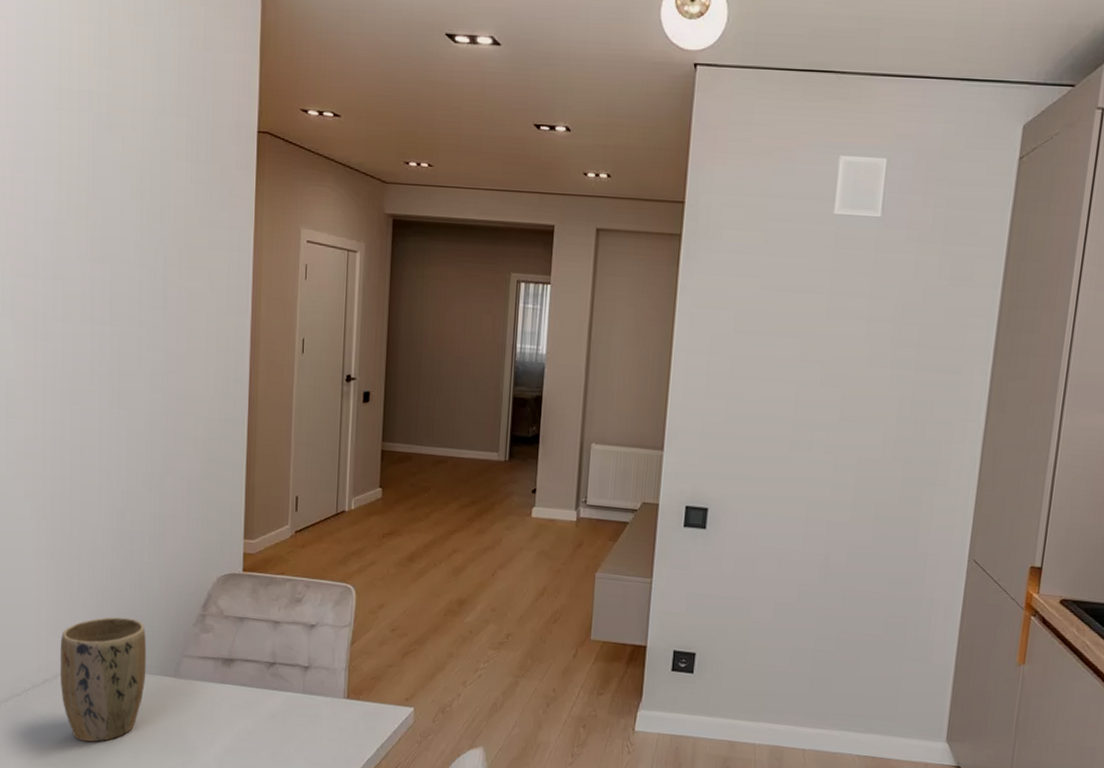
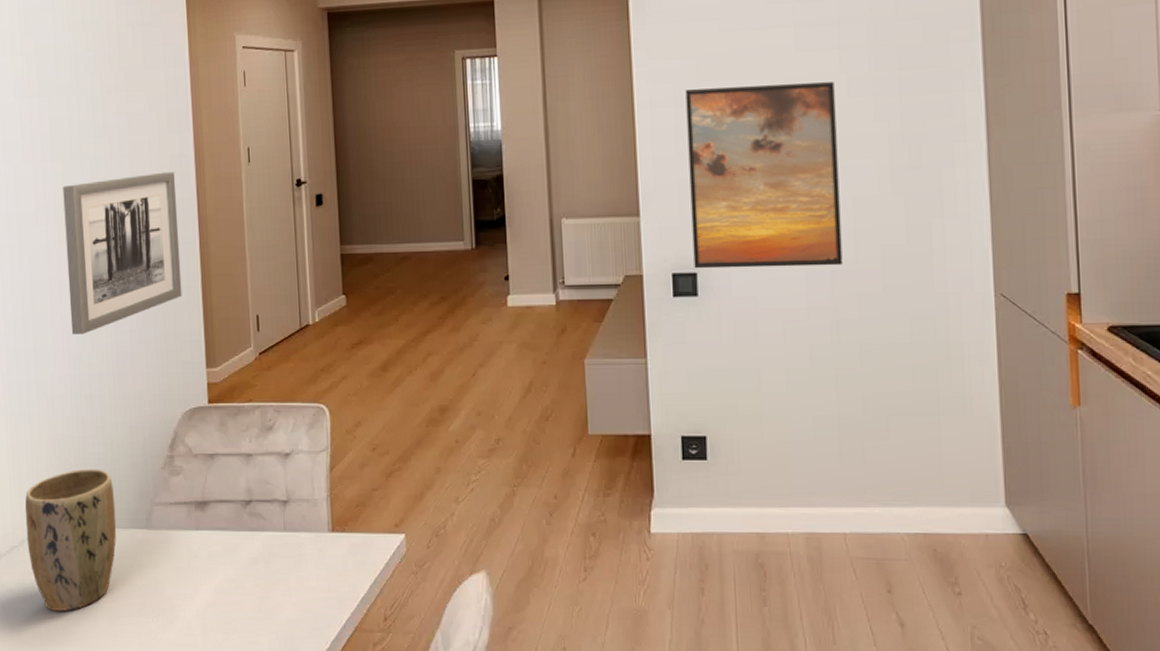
wall art: none [117,351,230,494] -> present [63,171,182,335]
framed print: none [706,340,858,518] -> present [685,82,843,269]

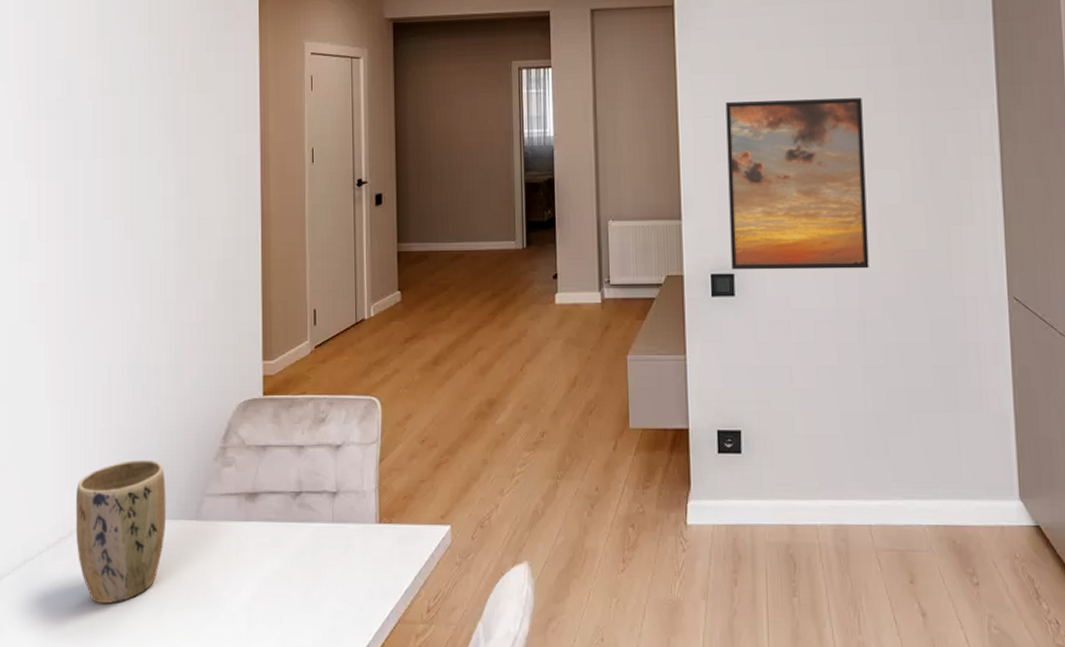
wall art: present [63,171,182,335] -> none [130,170,242,327]

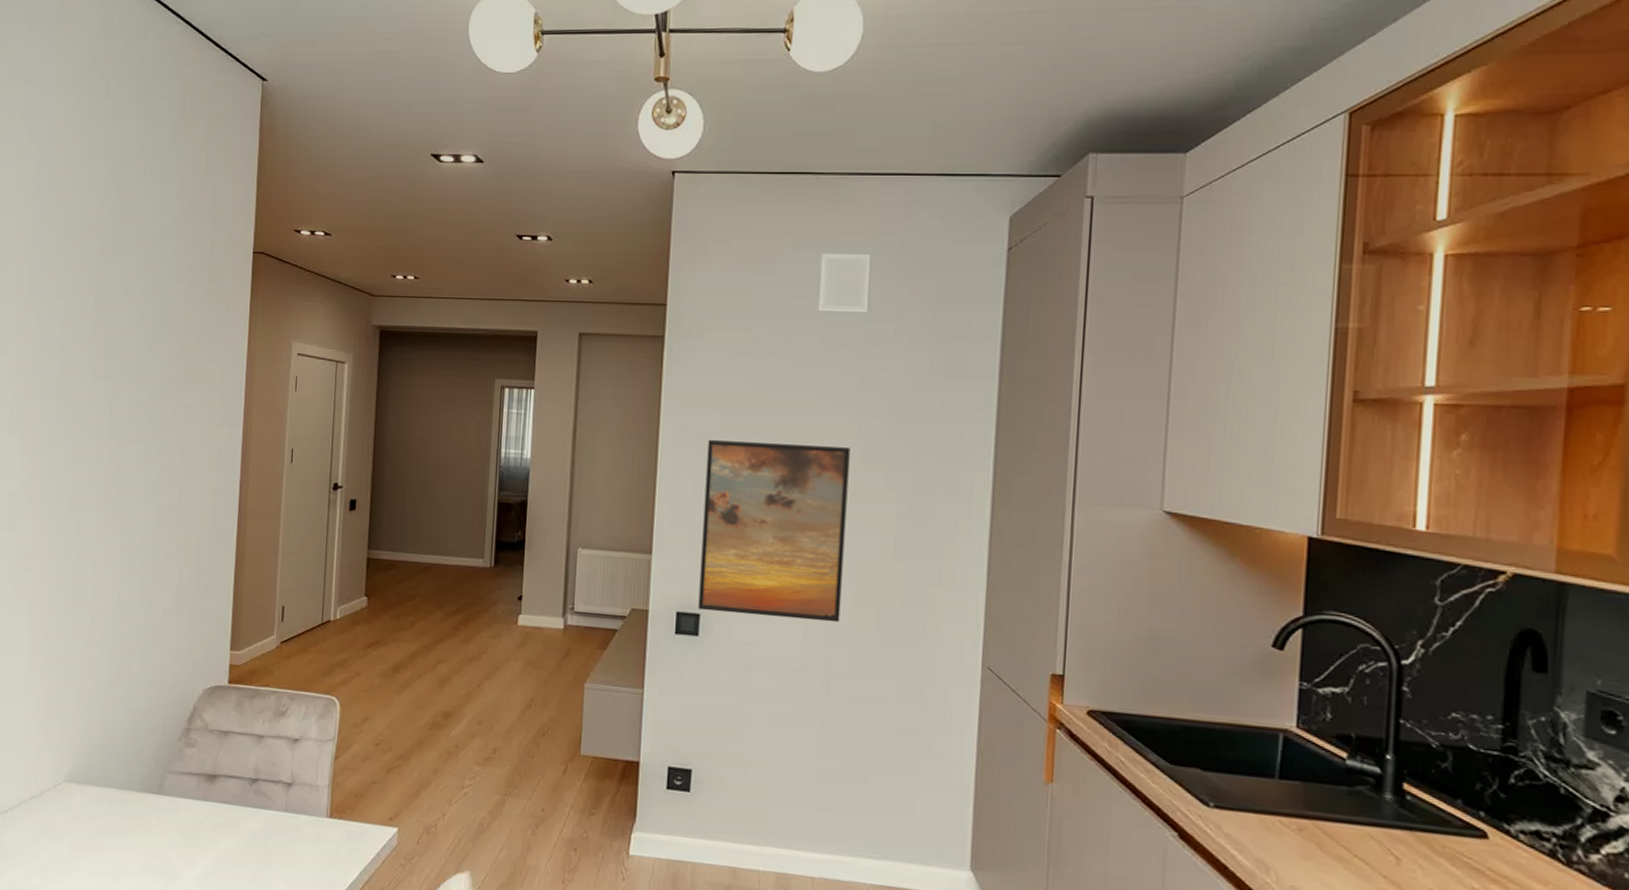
plant pot: present [75,459,166,603] -> none [46,731,132,862]

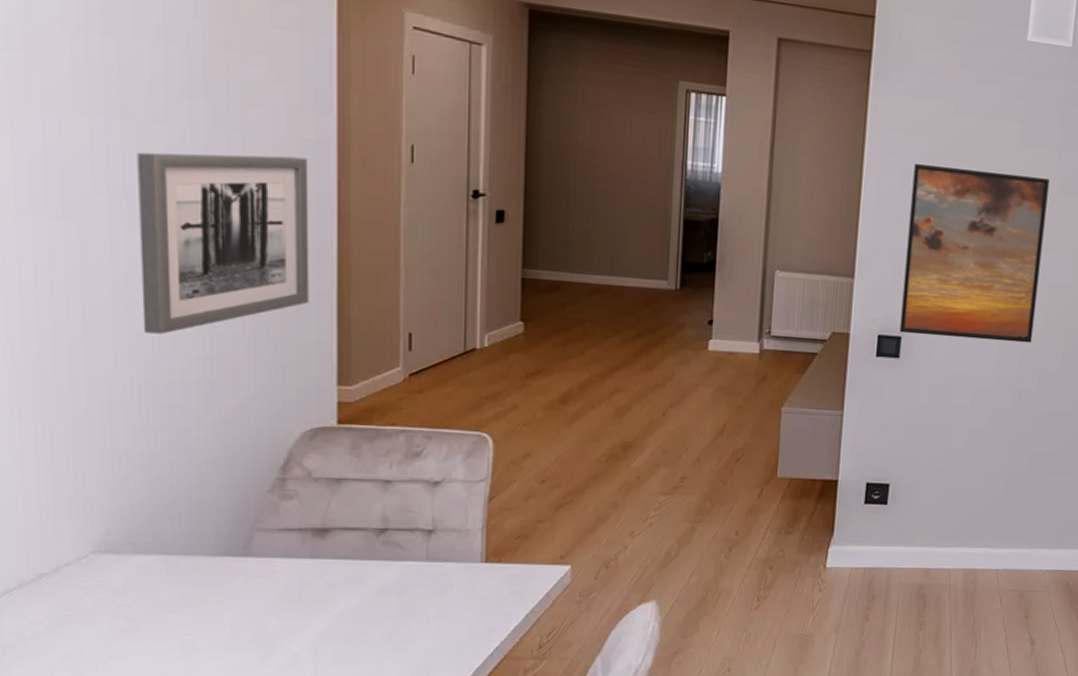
wall art: none [109,462,222,606] -> present [137,152,310,335]

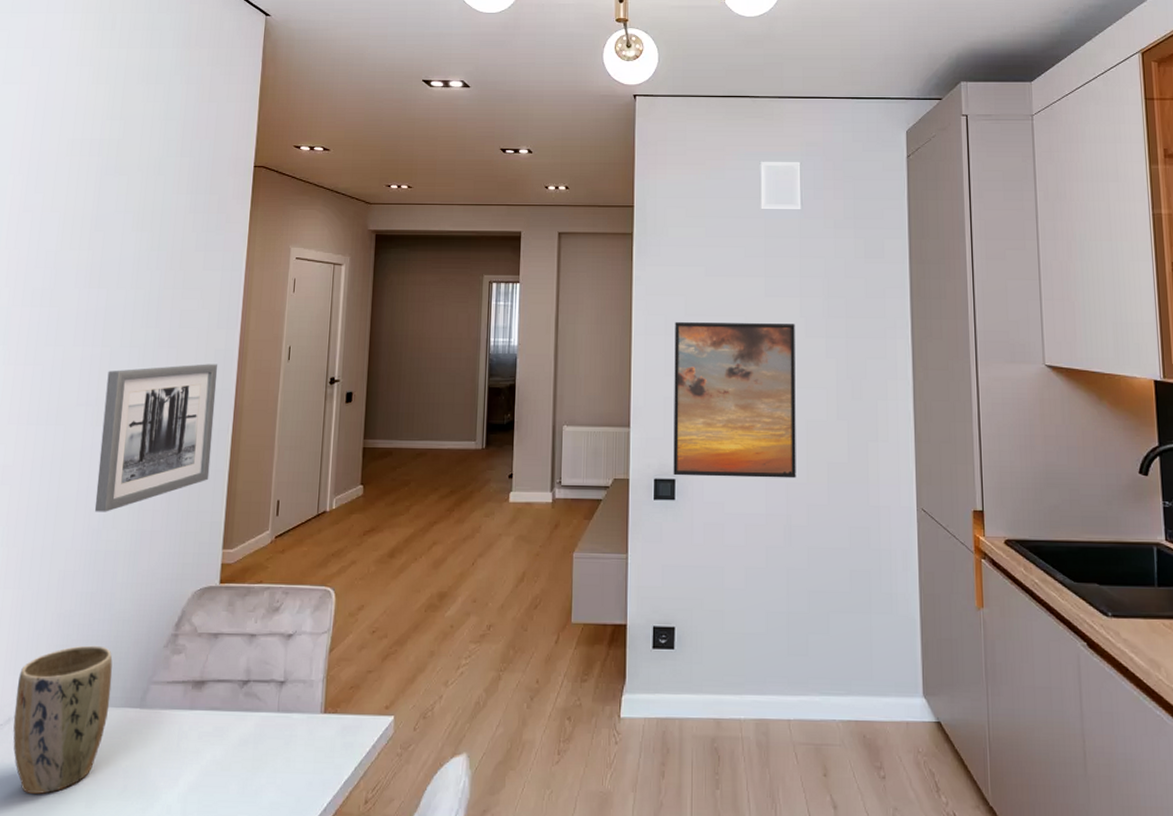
plant pot: none [62,488,201,645] -> present [13,645,113,794]

